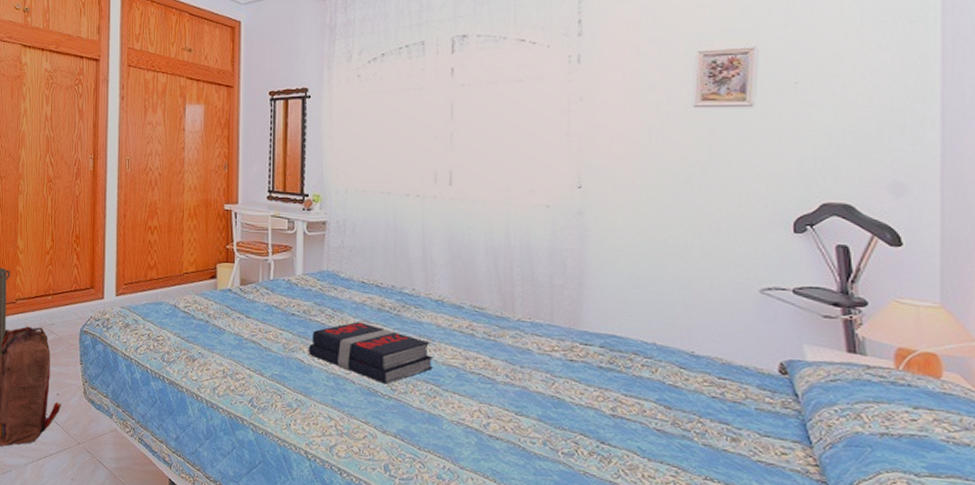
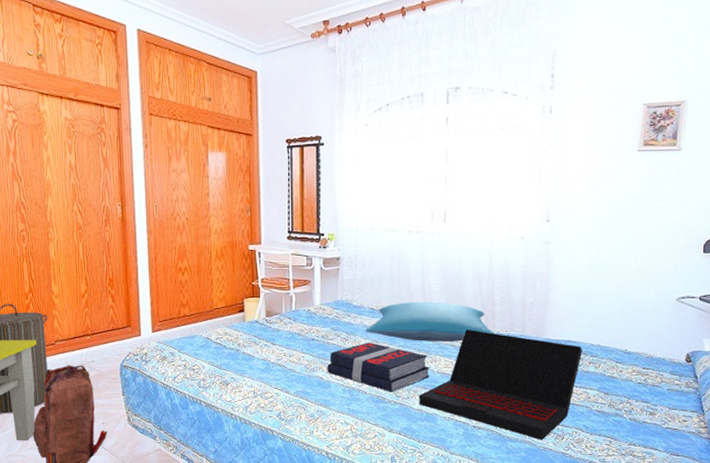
pillow: none [355,276,516,328] -> present [365,302,496,341]
laptop: none [419,312,632,461] -> present [419,328,582,440]

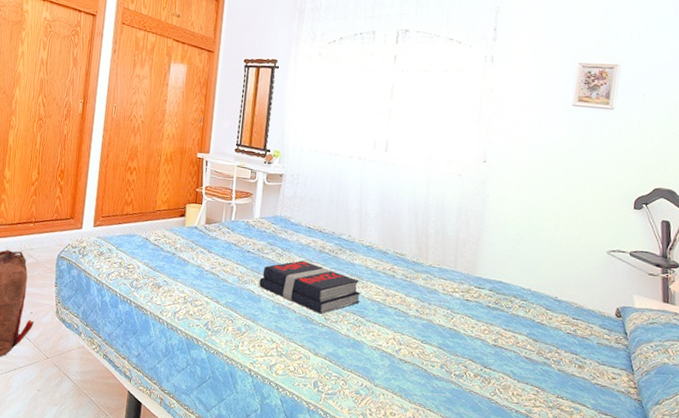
pillow: present [365,302,496,341] -> none [300,224,428,270]
laptop: present [419,328,582,440] -> none [346,258,513,382]

